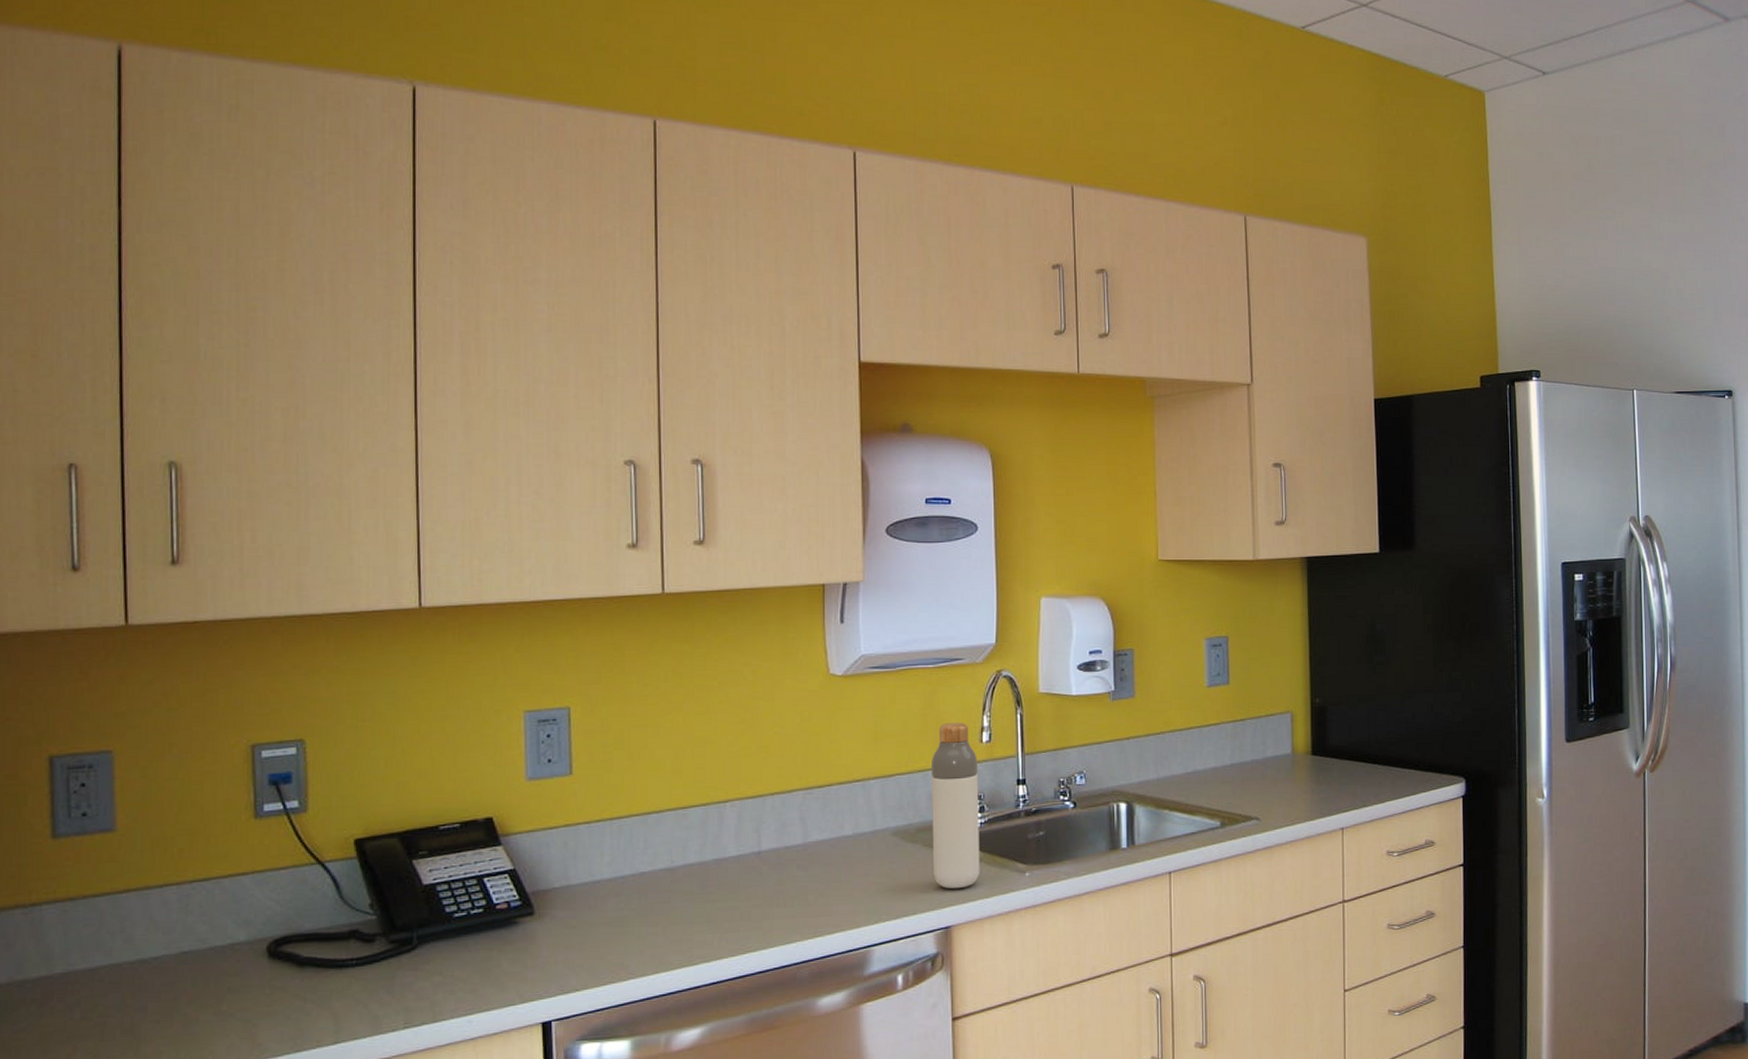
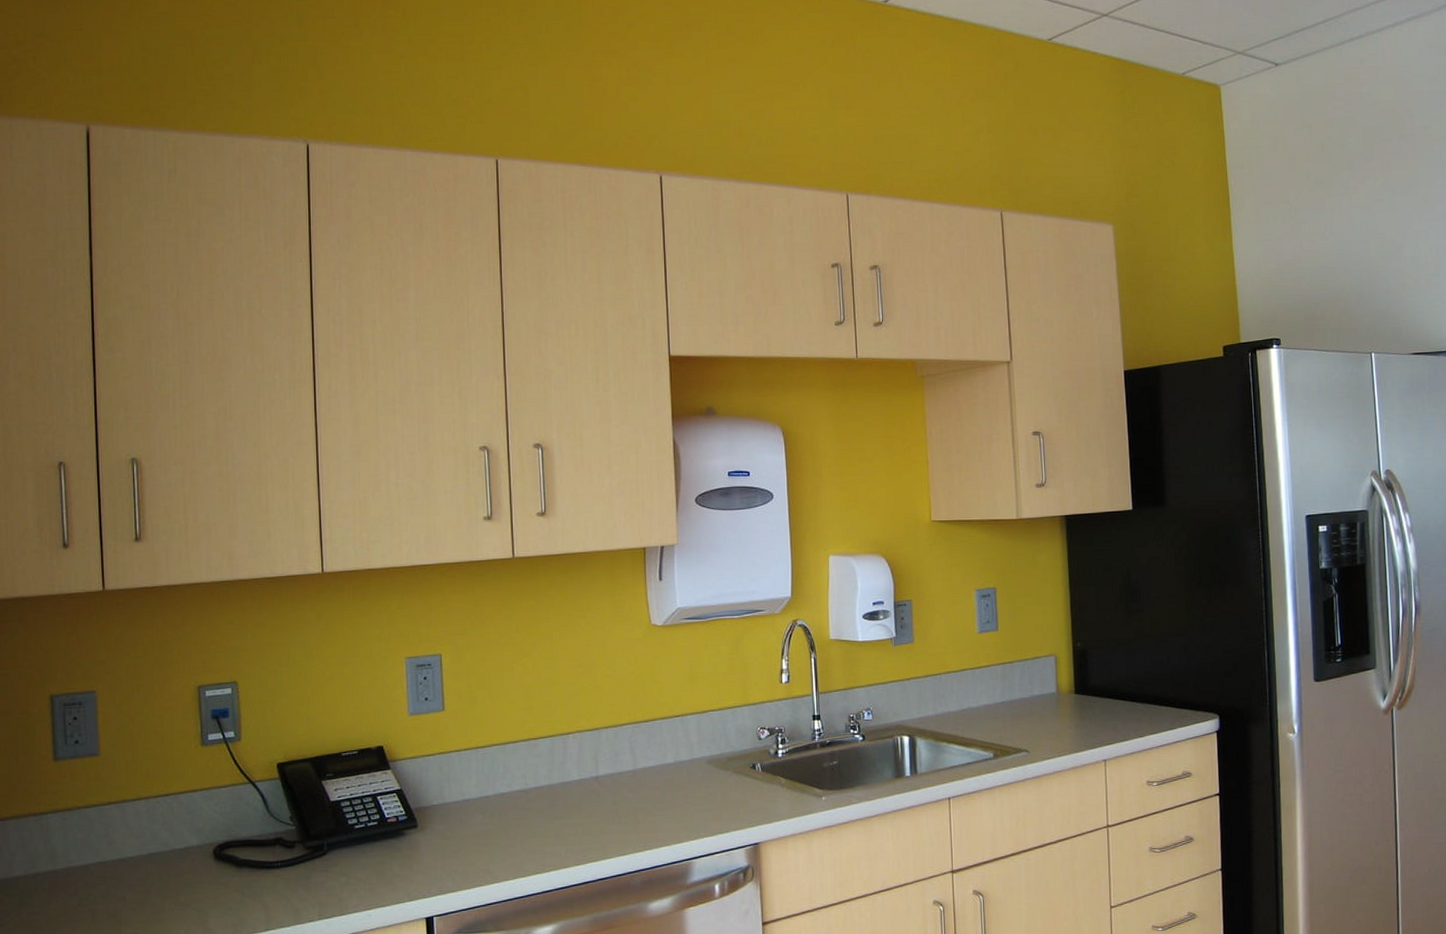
bottle: present [930,723,981,889] -> none [738,666,783,811]

